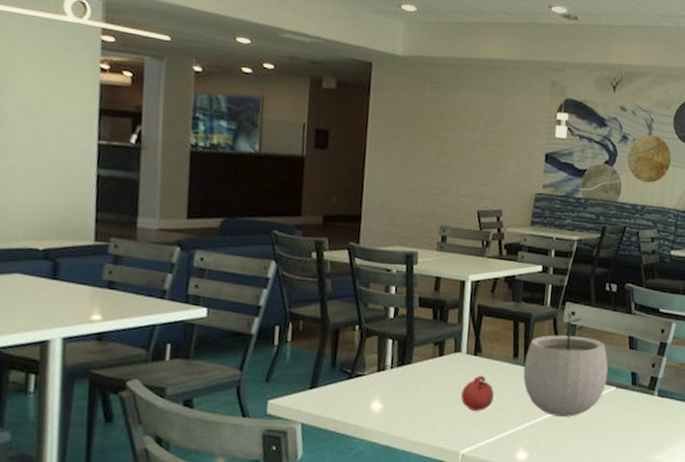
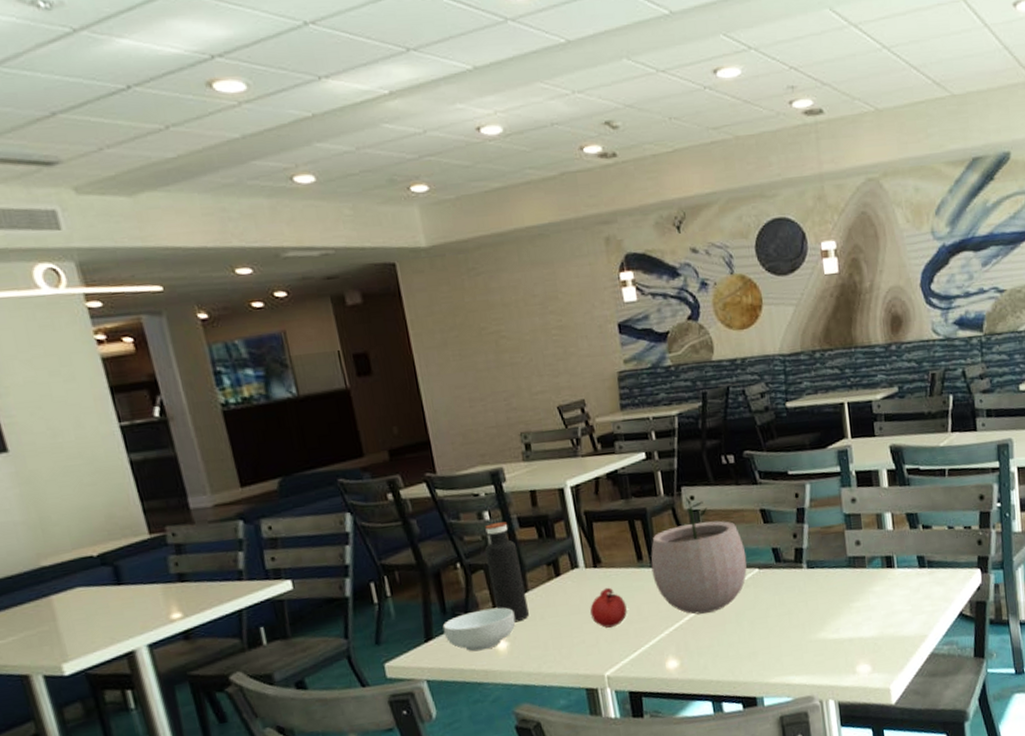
cereal bowl: none [328,370,395,407] -> present [442,607,516,652]
water bottle: none [380,297,412,389] -> present [484,522,530,623]

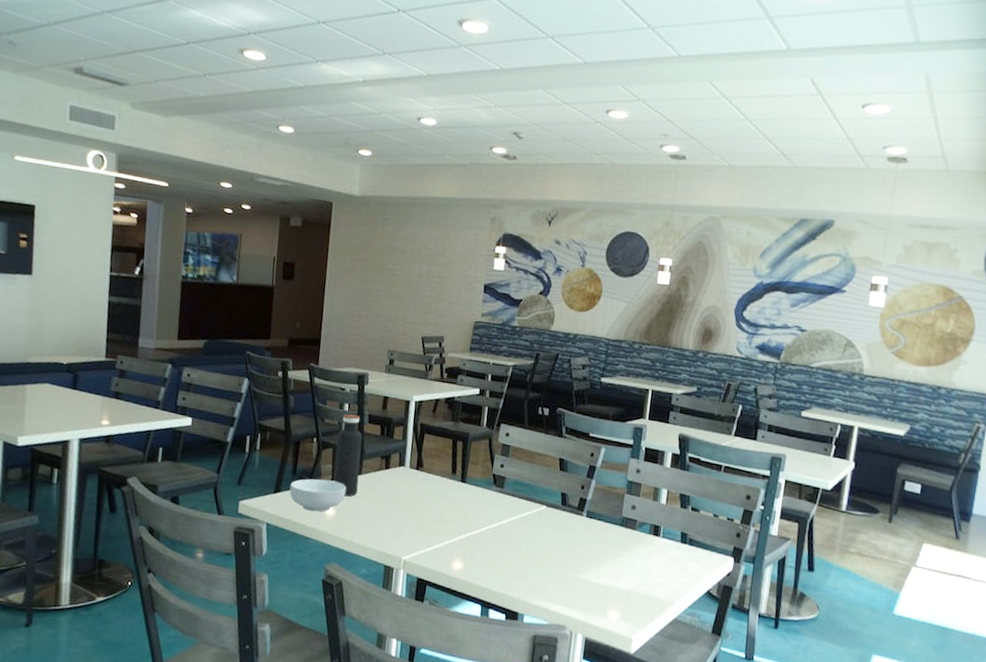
fruit: present [590,587,627,628] -> none [404,488,434,522]
plant pot: present [650,498,747,615] -> none [460,433,540,532]

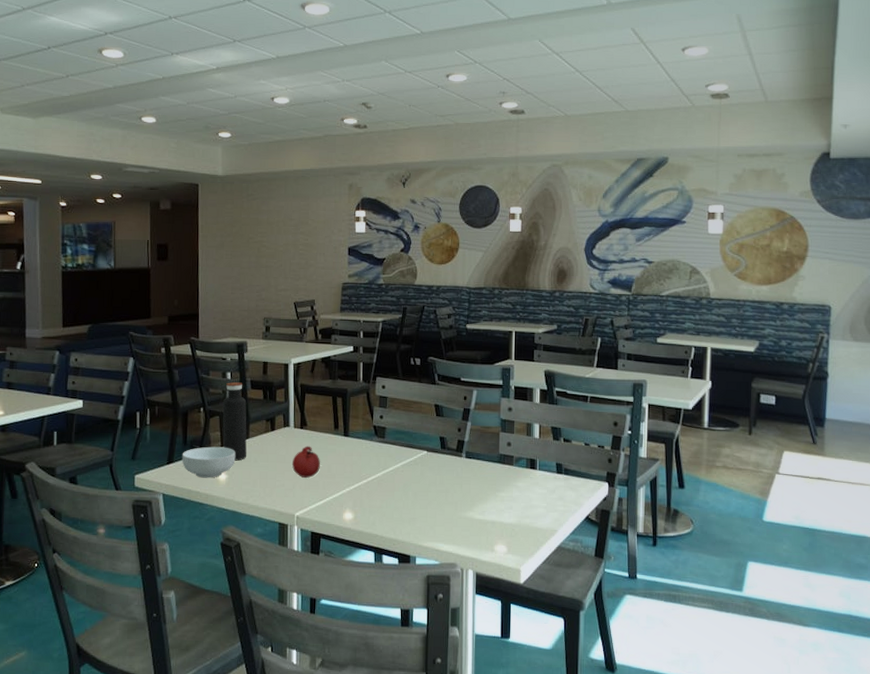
fruit: none [404,488,434,522] -> present [292,446,320,478]

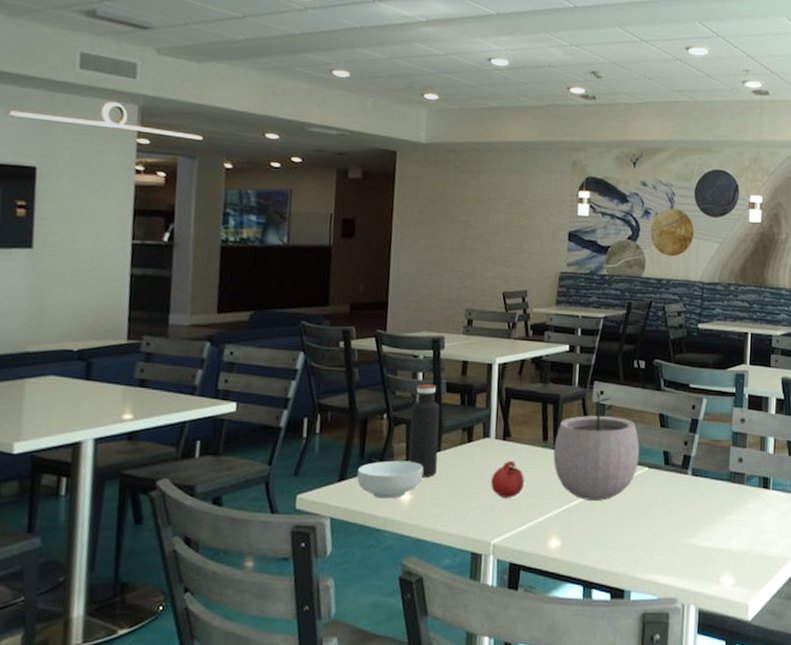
plant pot: none [344,386,419,480] -> present [553,392,640,501]

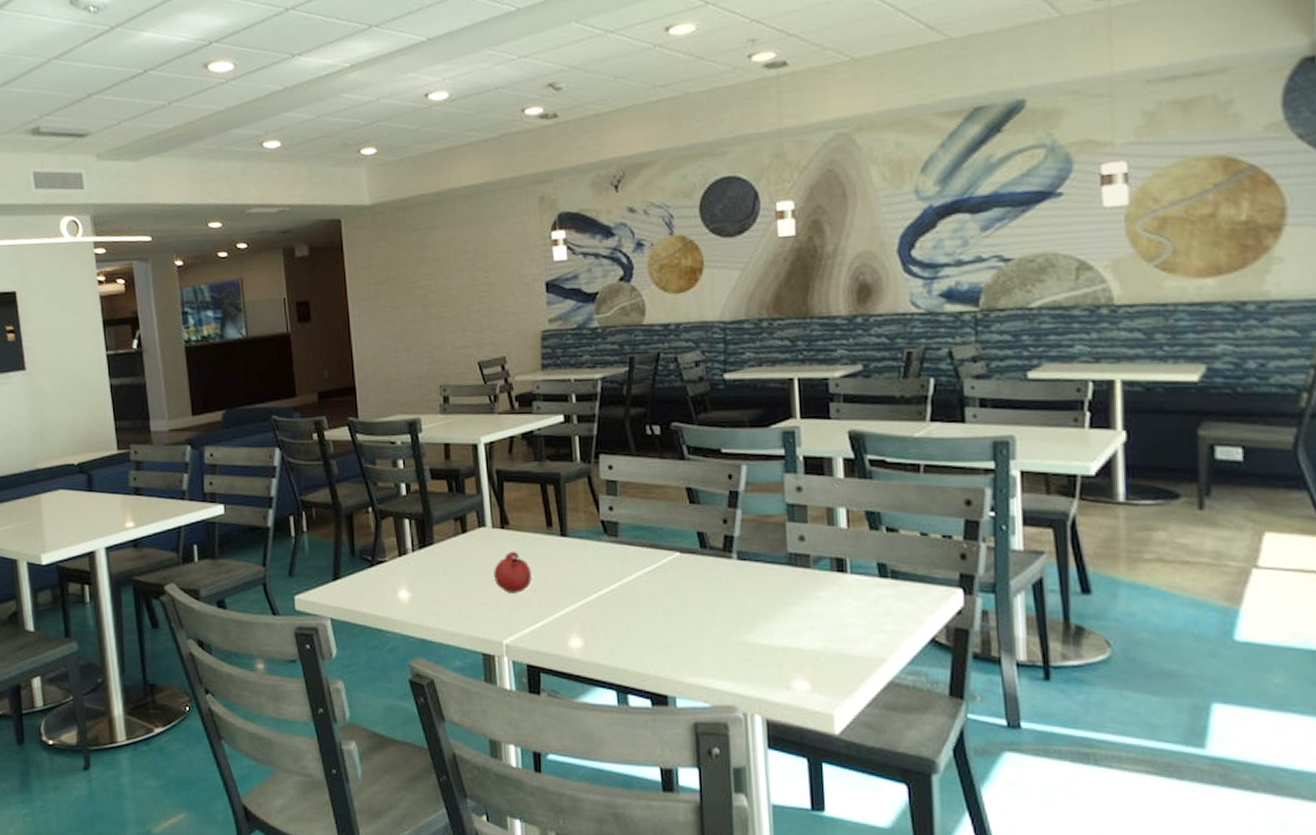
cereal bowl: present [357,460,424,499] -> none [350,556,419,597]
water bottle: present [409,384,440,478] -> none [396,472,434,574]
plant pot: present [553,392,640,501] -> none [560,466,667,593]

